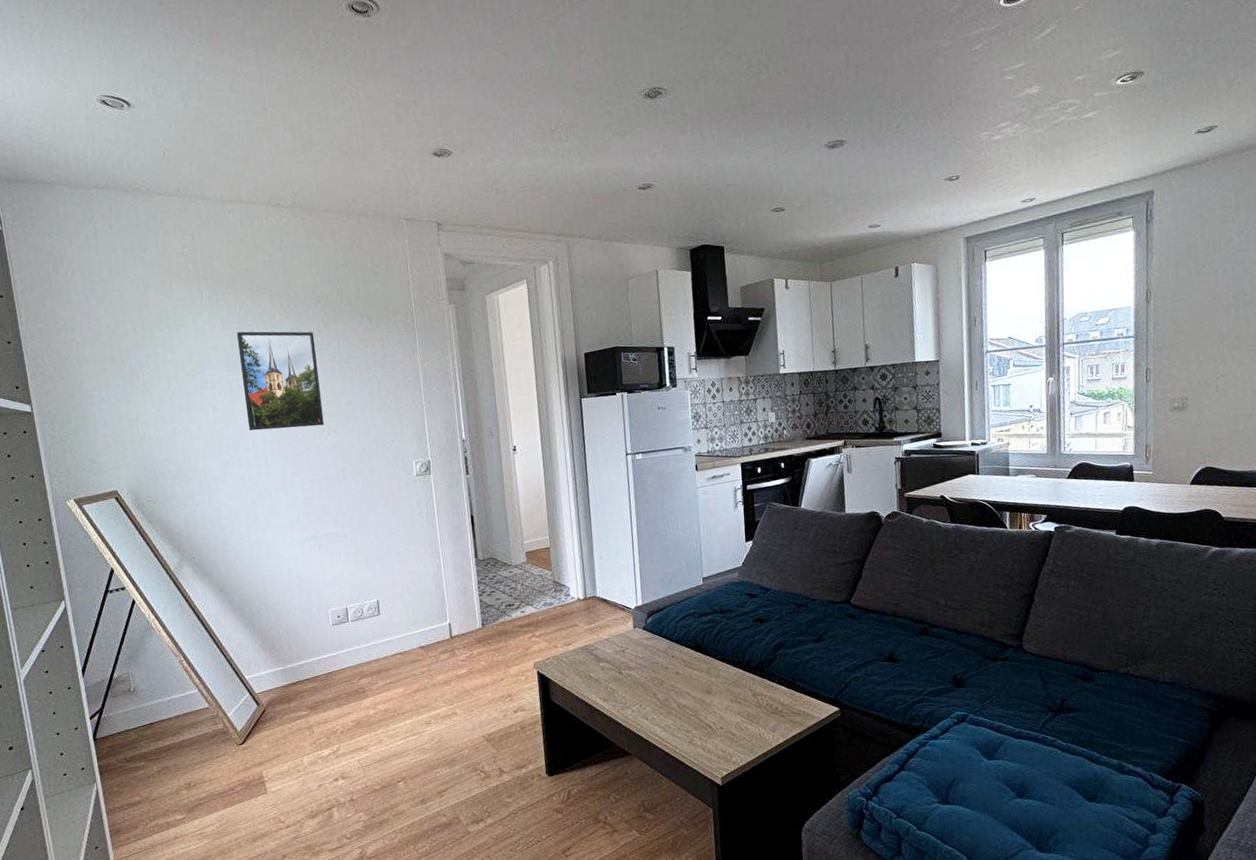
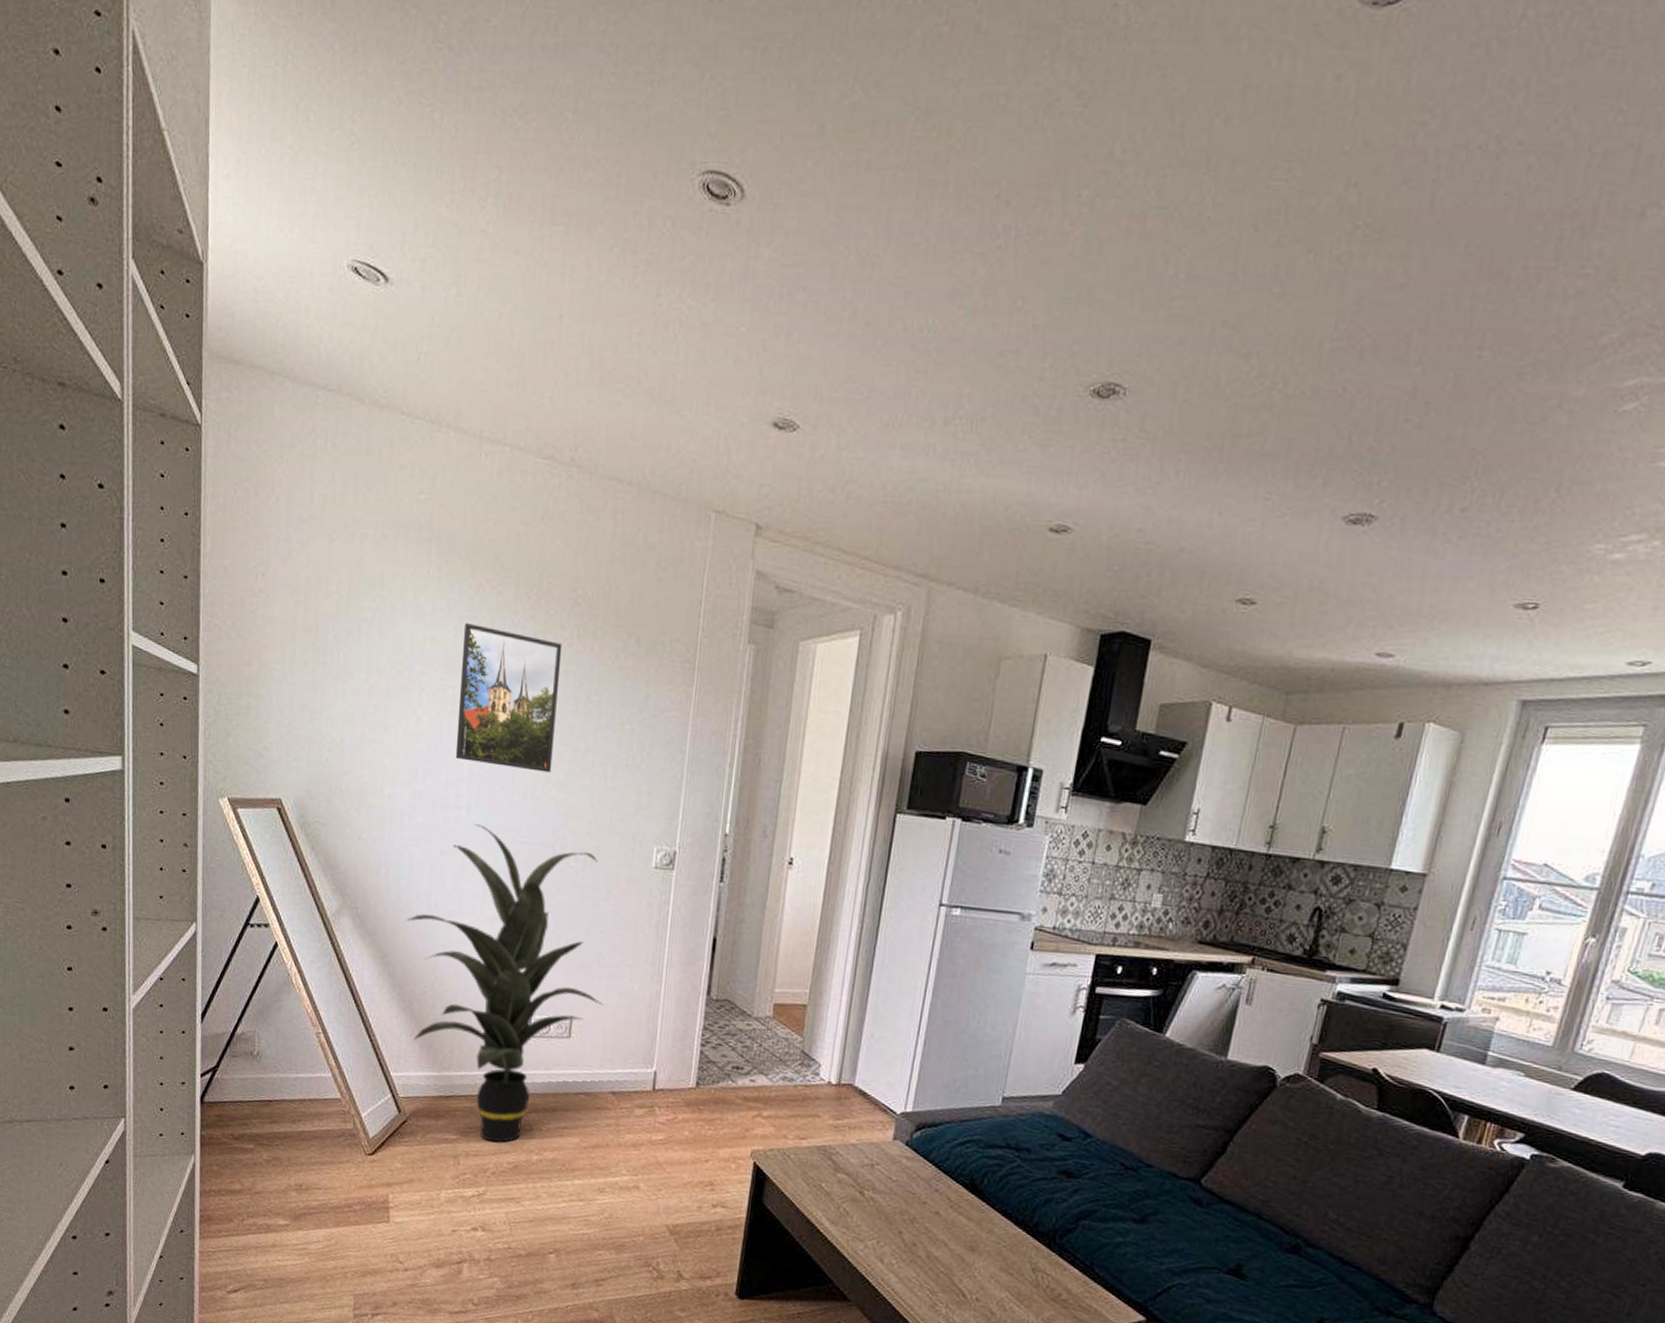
indoor plant: none [234,474,400,709] -> present [405,824,604,1143]

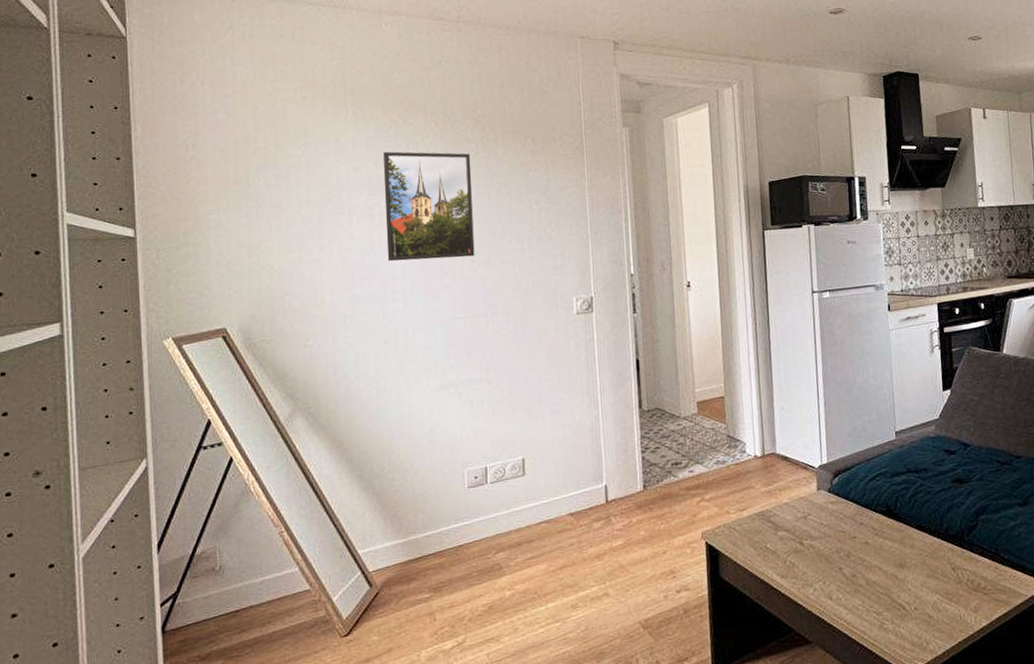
indoor plant: present [405,824,604,1143] -> none [357,311,551,591]

